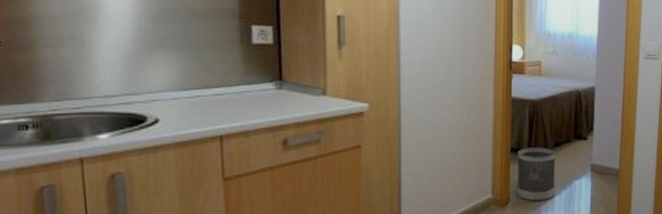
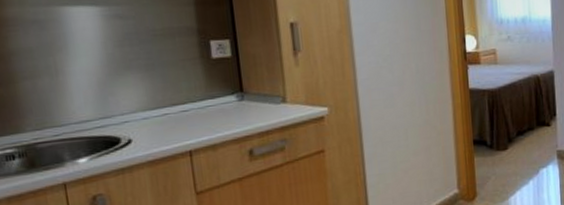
wastebasket: present [516,147,556,202] -> none [480,137,523,194]

